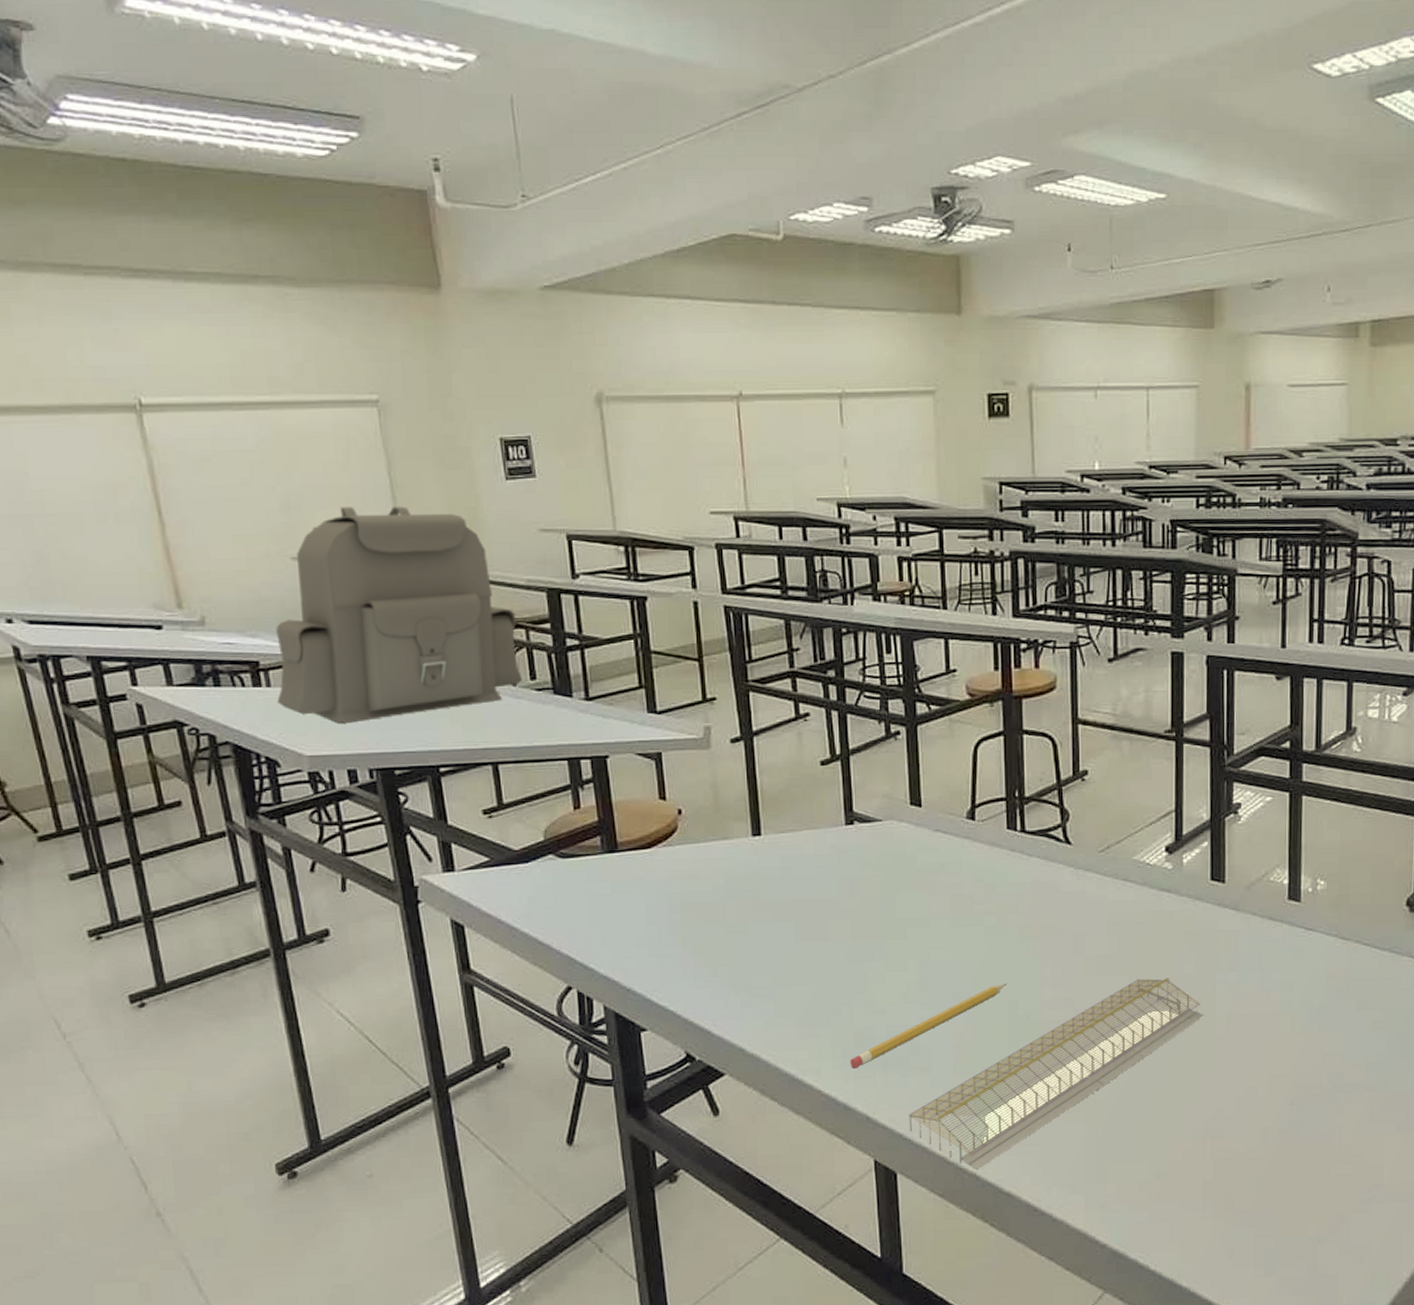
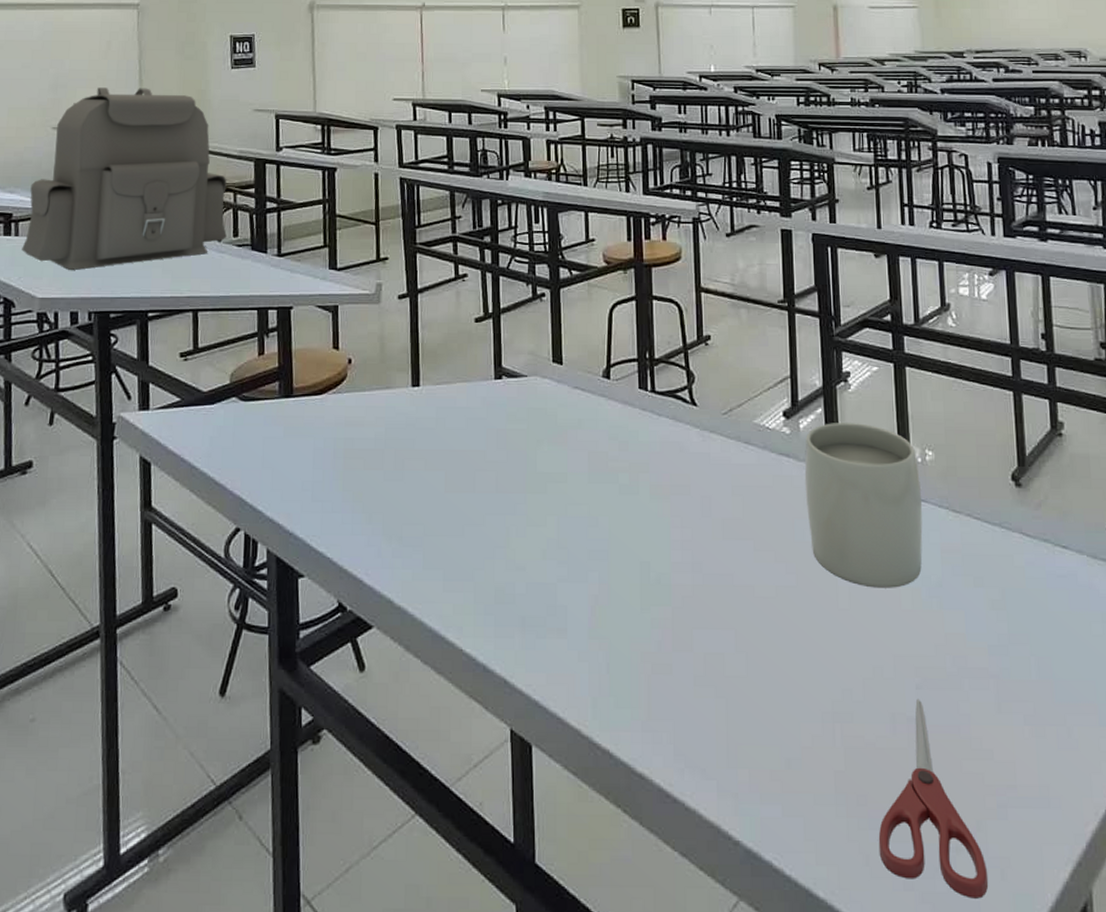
pencil: present [850,983,1008,1069] -> none [490,543,640,627]
ruler: present [909,978,1204,1170] -> none [545,545,826,747]
mug: none [1186,855,1310,1015] -> present [804,423,923,588]
scissors: none [1243,1113,1347,1280] -> present [878,698,988,899]

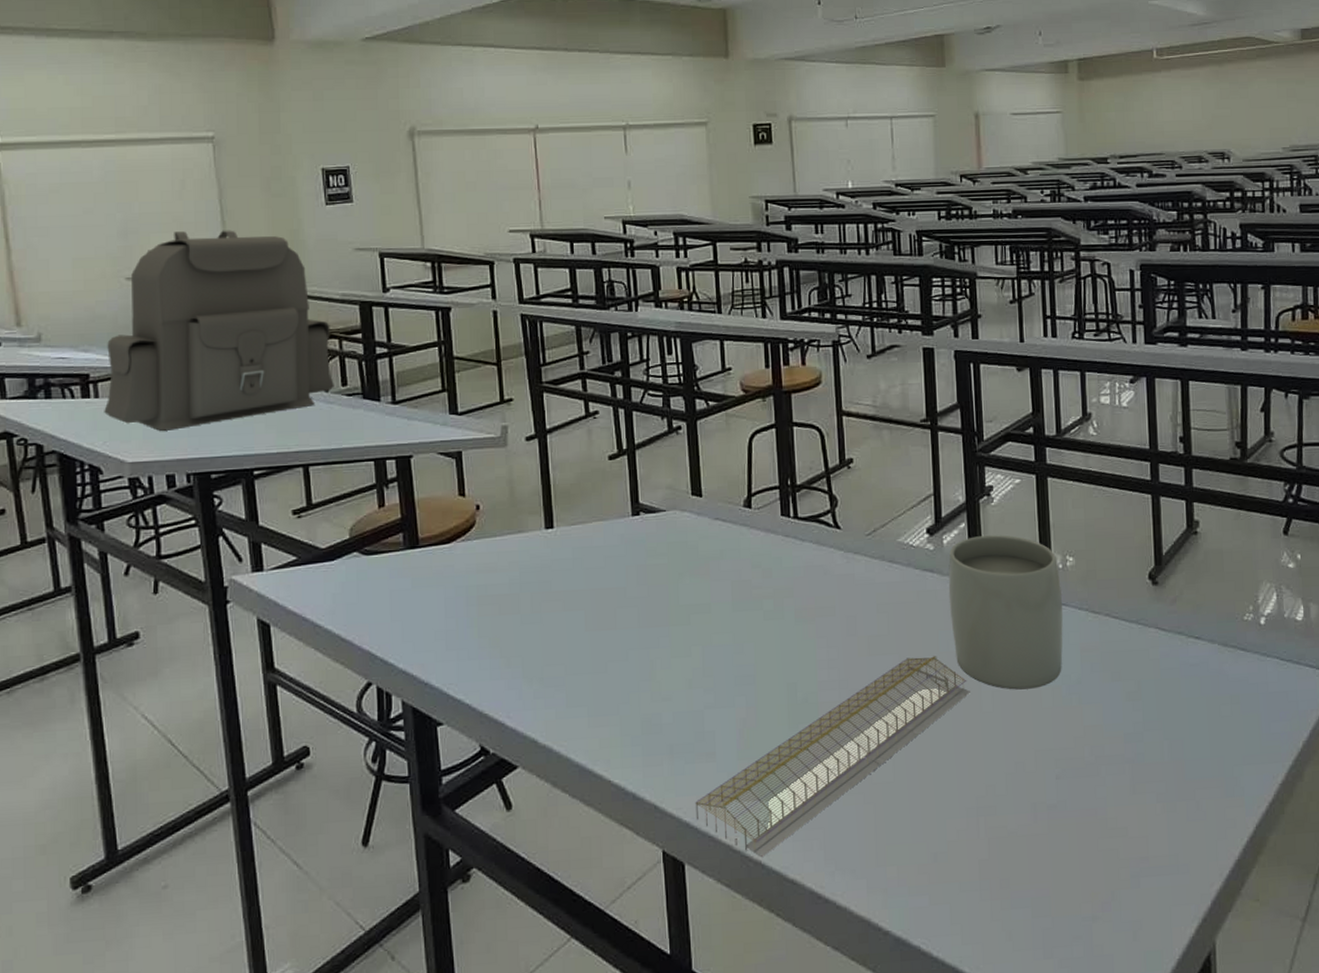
ruler: none [545,545,826,747] -> present [695,656,970,858]
scissors: present [878,698,988,899] -> none [1020,787,1121,960]

